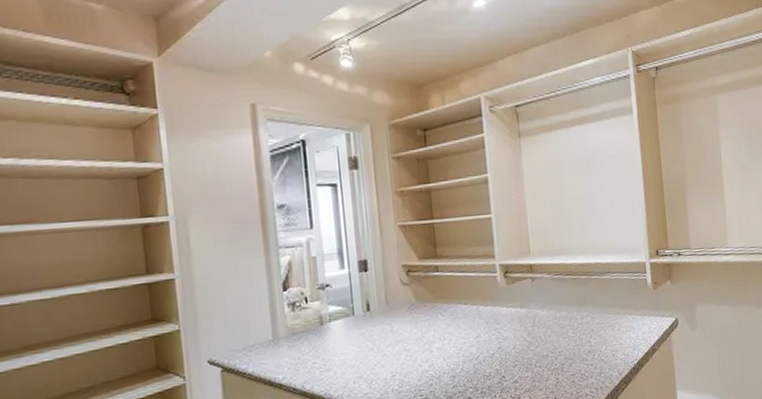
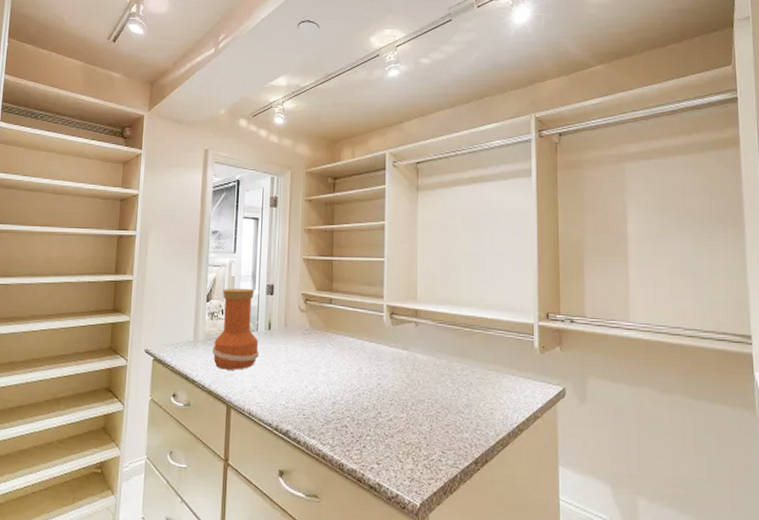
vase: none [299,267,360,366] -> present [212,288,260,370]

